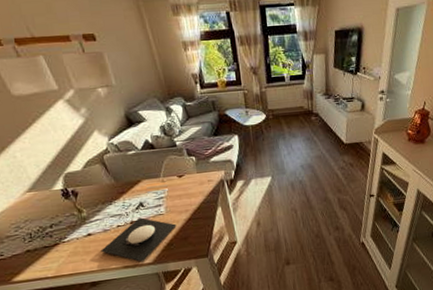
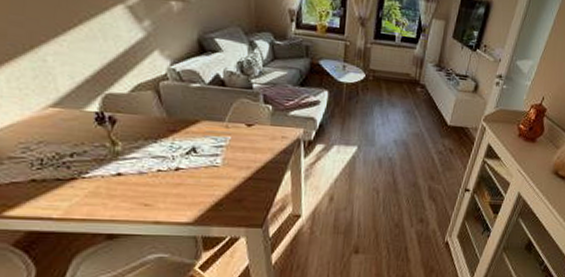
plate: present [101,217,177,262] -> none [129,165,232,219]

